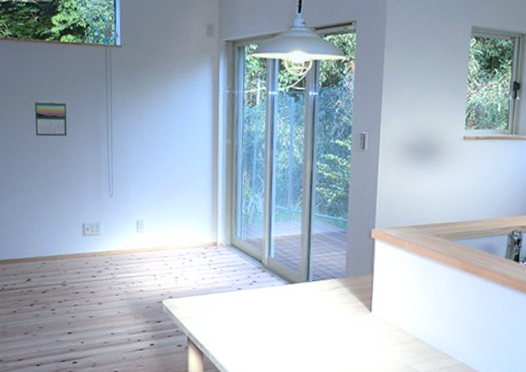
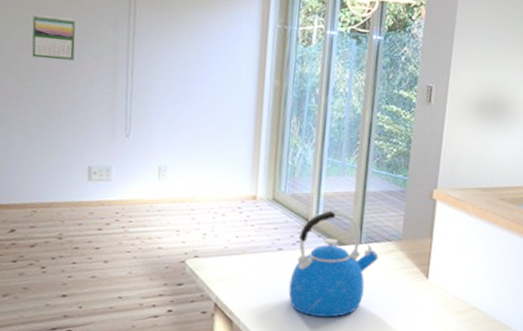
kettle: none [249,252,326,349] -> present [288,210,379,317]

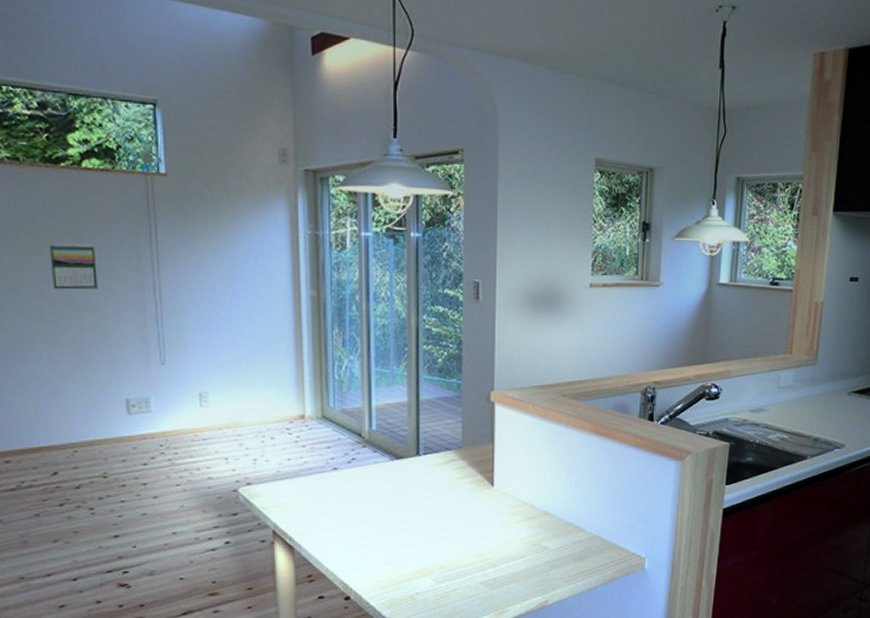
kettle: present [288,210,379,317] -> none [349,423,440,535]

